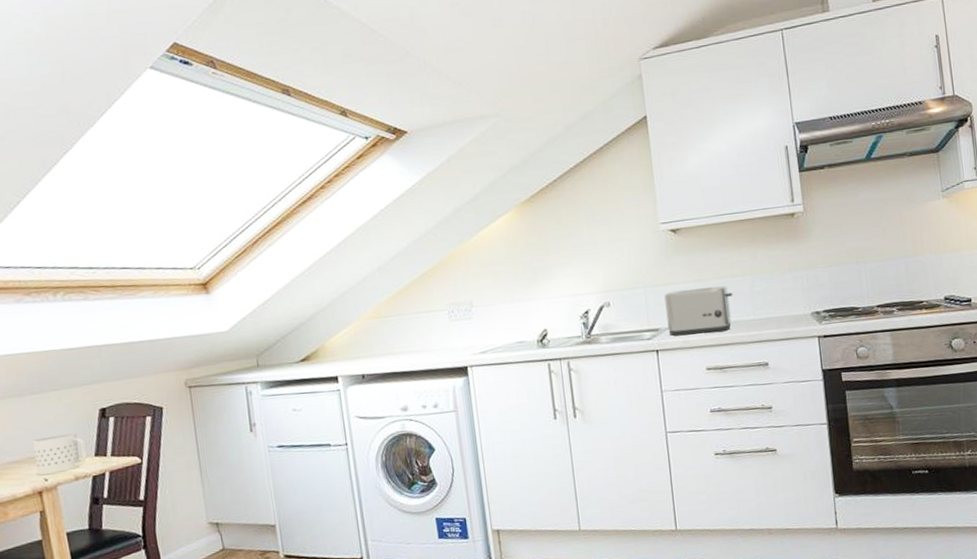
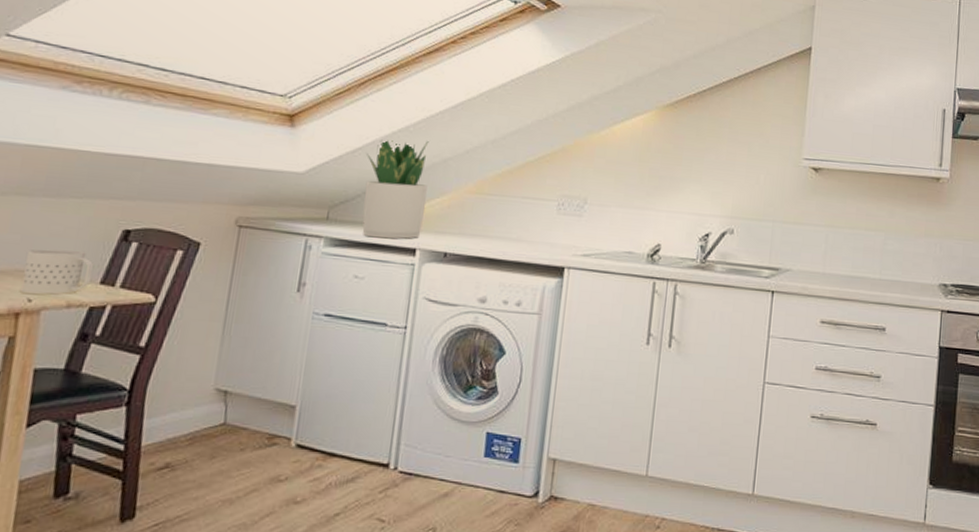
planter: none [275,281,338,375] -> present [362,139,429,240]
toaster: present [664,285,733,337] -> none [789,231,863,286]

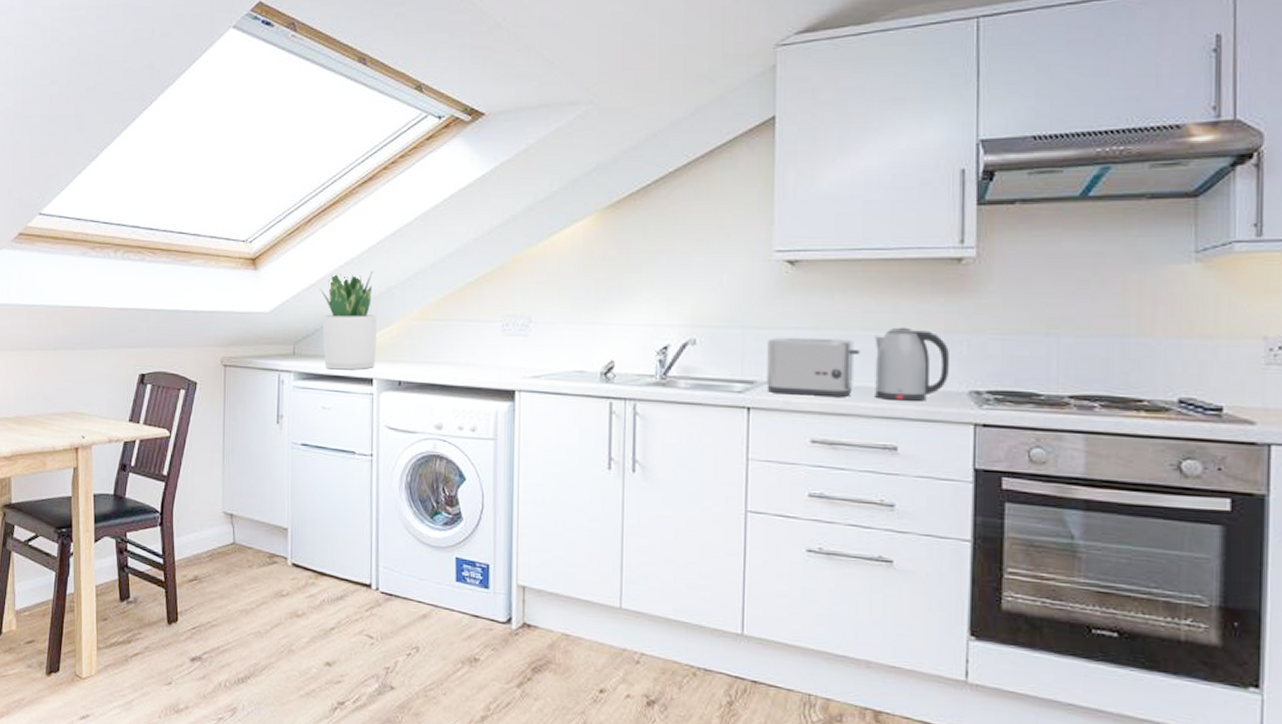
mug: present [19,249,95,296] -> none [75,393,123,433]
toaster: none [789,231,863,286] -> present [767,337,860,398]
kettle: none [872,229,927,291] -> present [874,327,949,401]

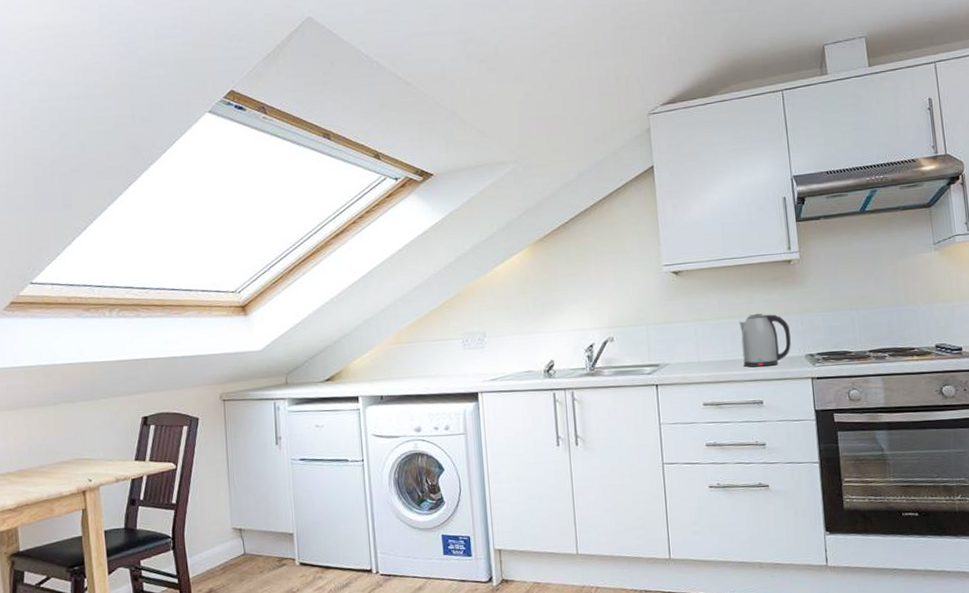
planter: present [320,271,377,370] -> none [306,308,360,393]
toaster: present [767,337,860,398] -> none [665,325,731,372]

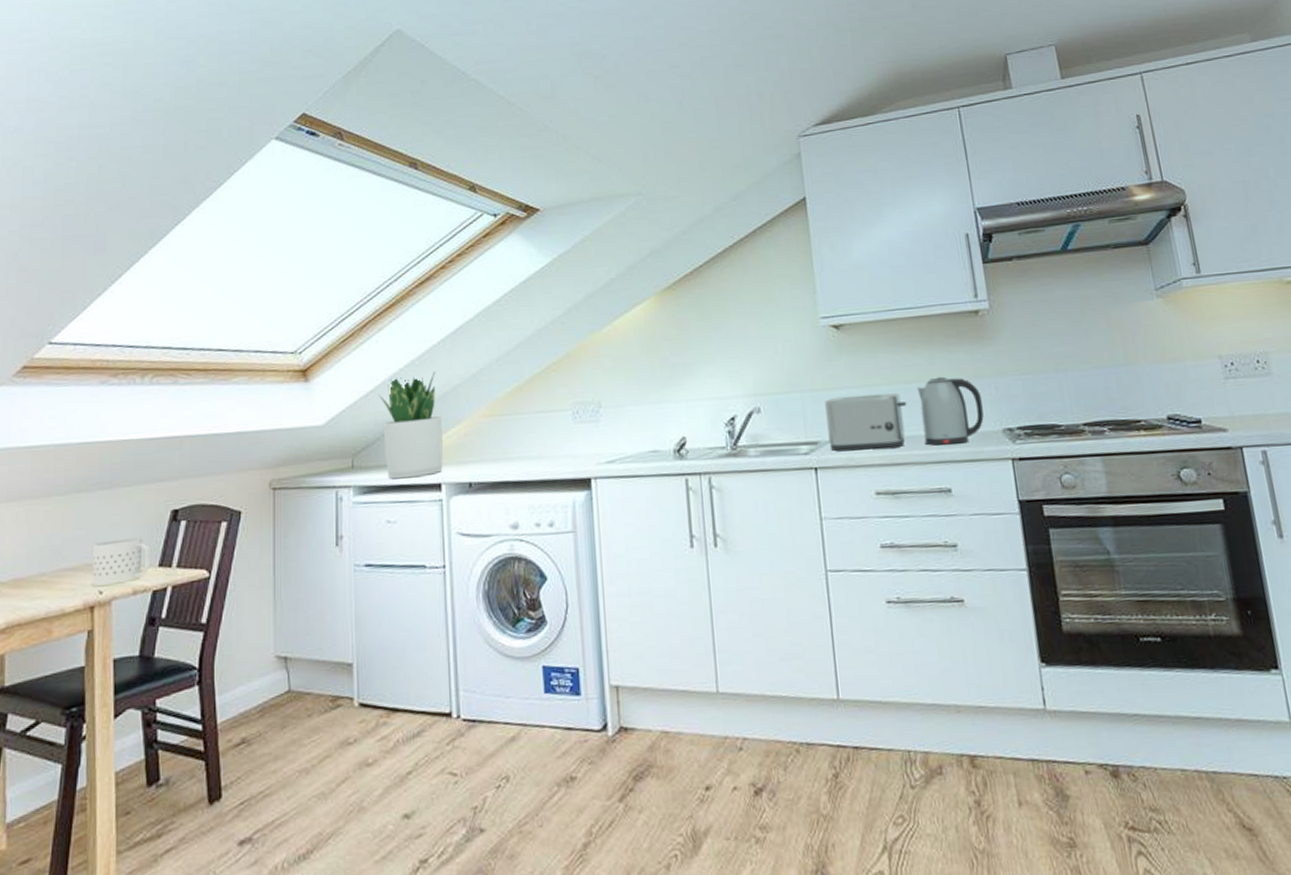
mug: none [80,437,129,476] -> present [91,536,152,587]
planter: none [306,308,360,393] -> present [379,372,443,480]
toaster: none [665,325,731,372] -> present [825,392,907,452]

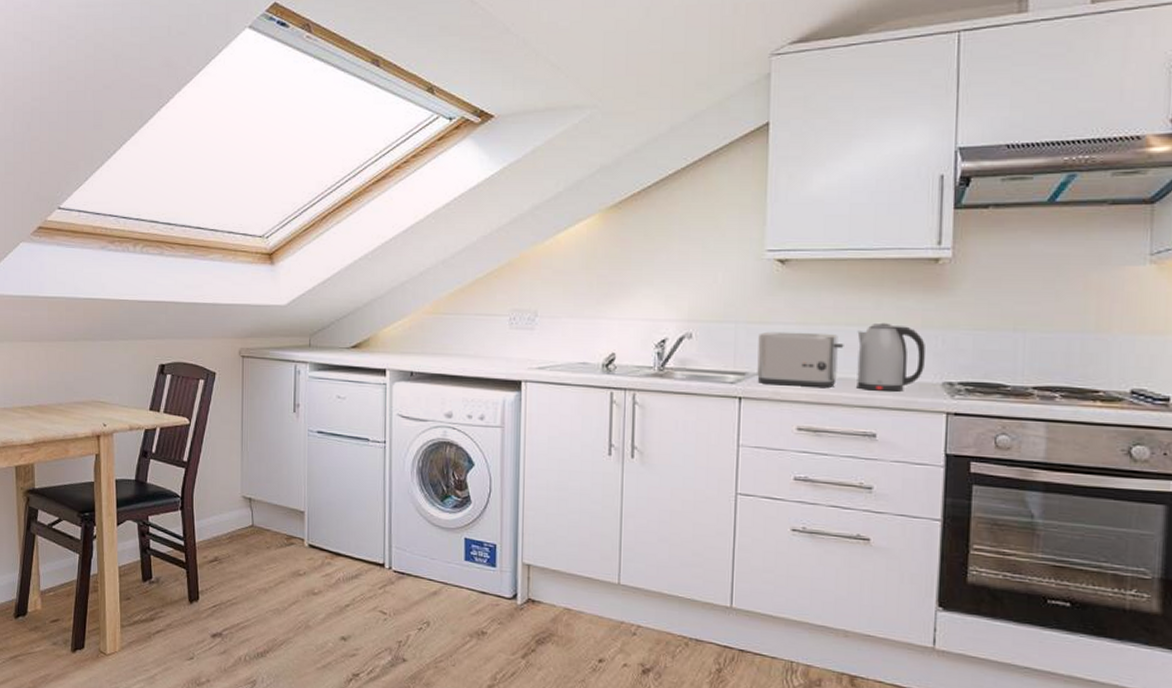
mug: present [91,536,152,587] -> none [97,382,144,421]
planter: present [379,372,443,480] -> none [335,267,389,361]

